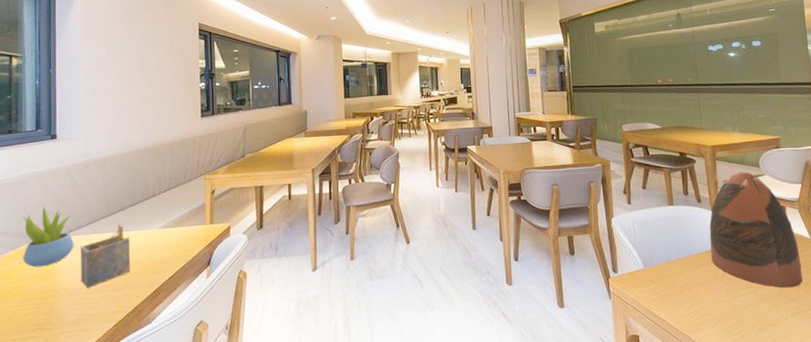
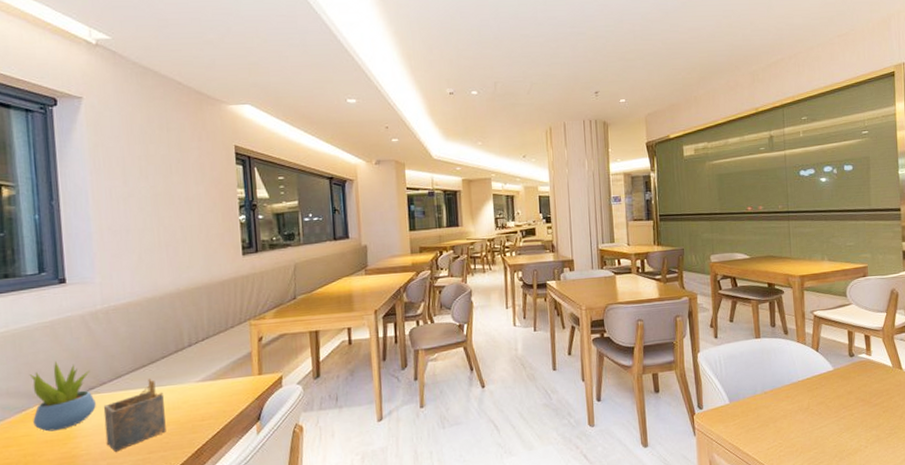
decorative vase: present [709,172,803,288] -> none [795,301,883,417]

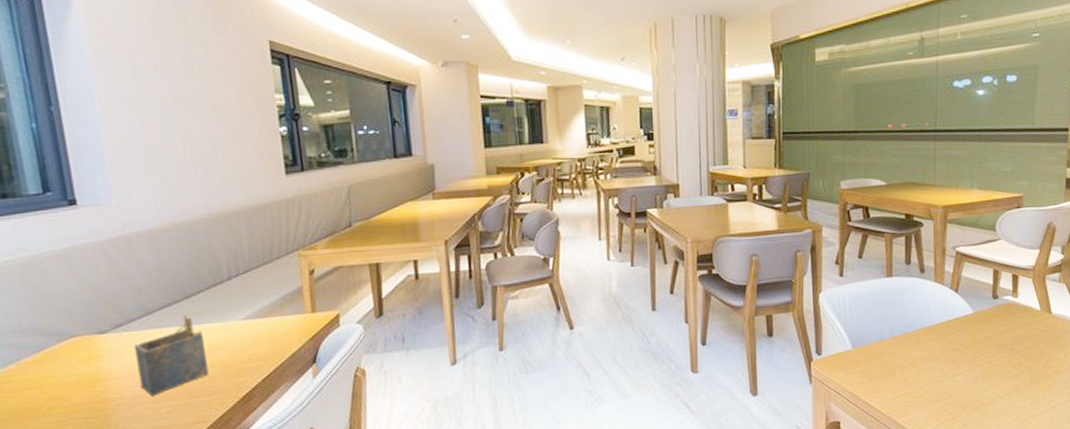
succulent plant: present [29,361,96,432] -> none [44,295,126,373]

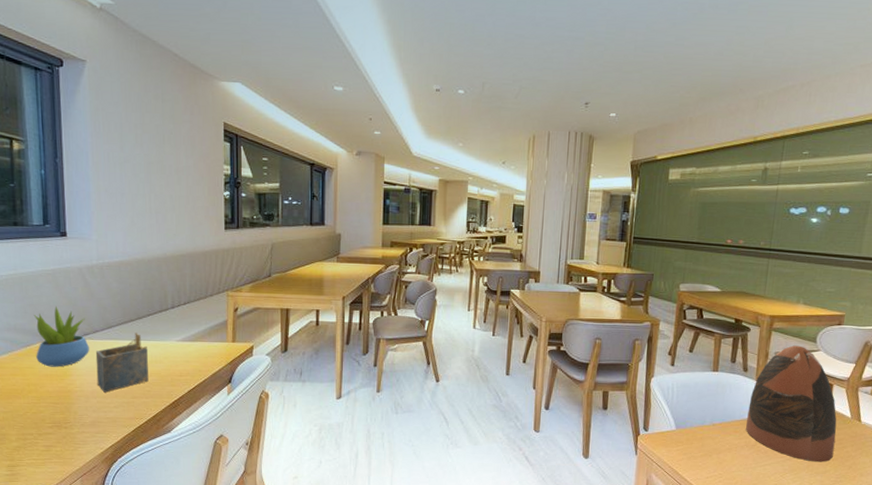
succulent plant: none [44,295,126,373] -> present [33,306,89,367]
decorative vase: none [929,236,1027,365] -> present [746,345,837,462]

